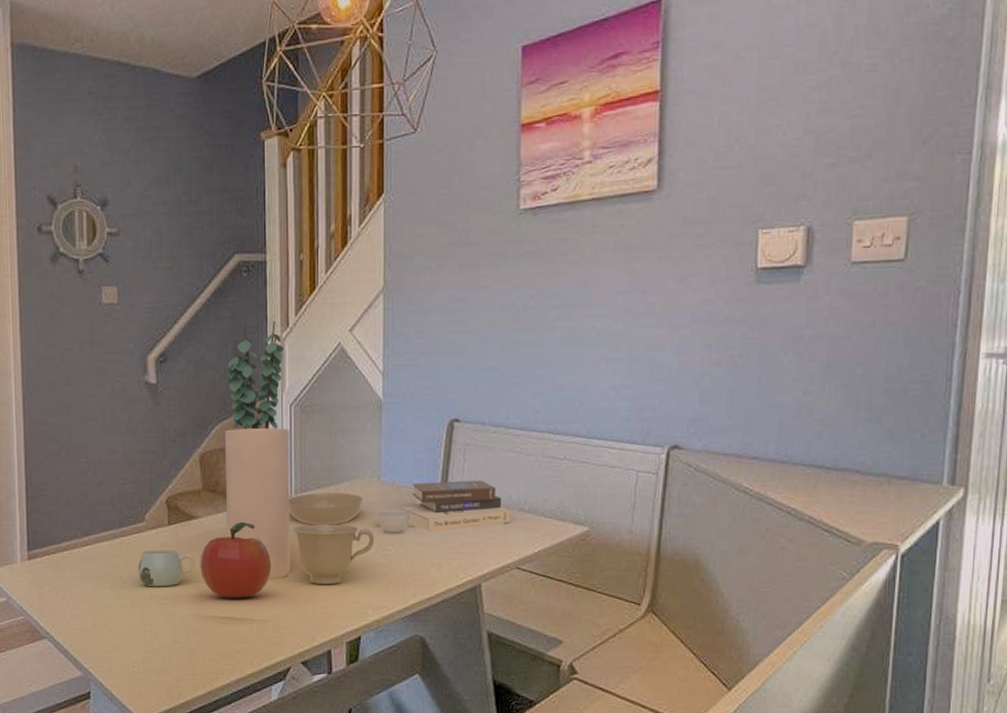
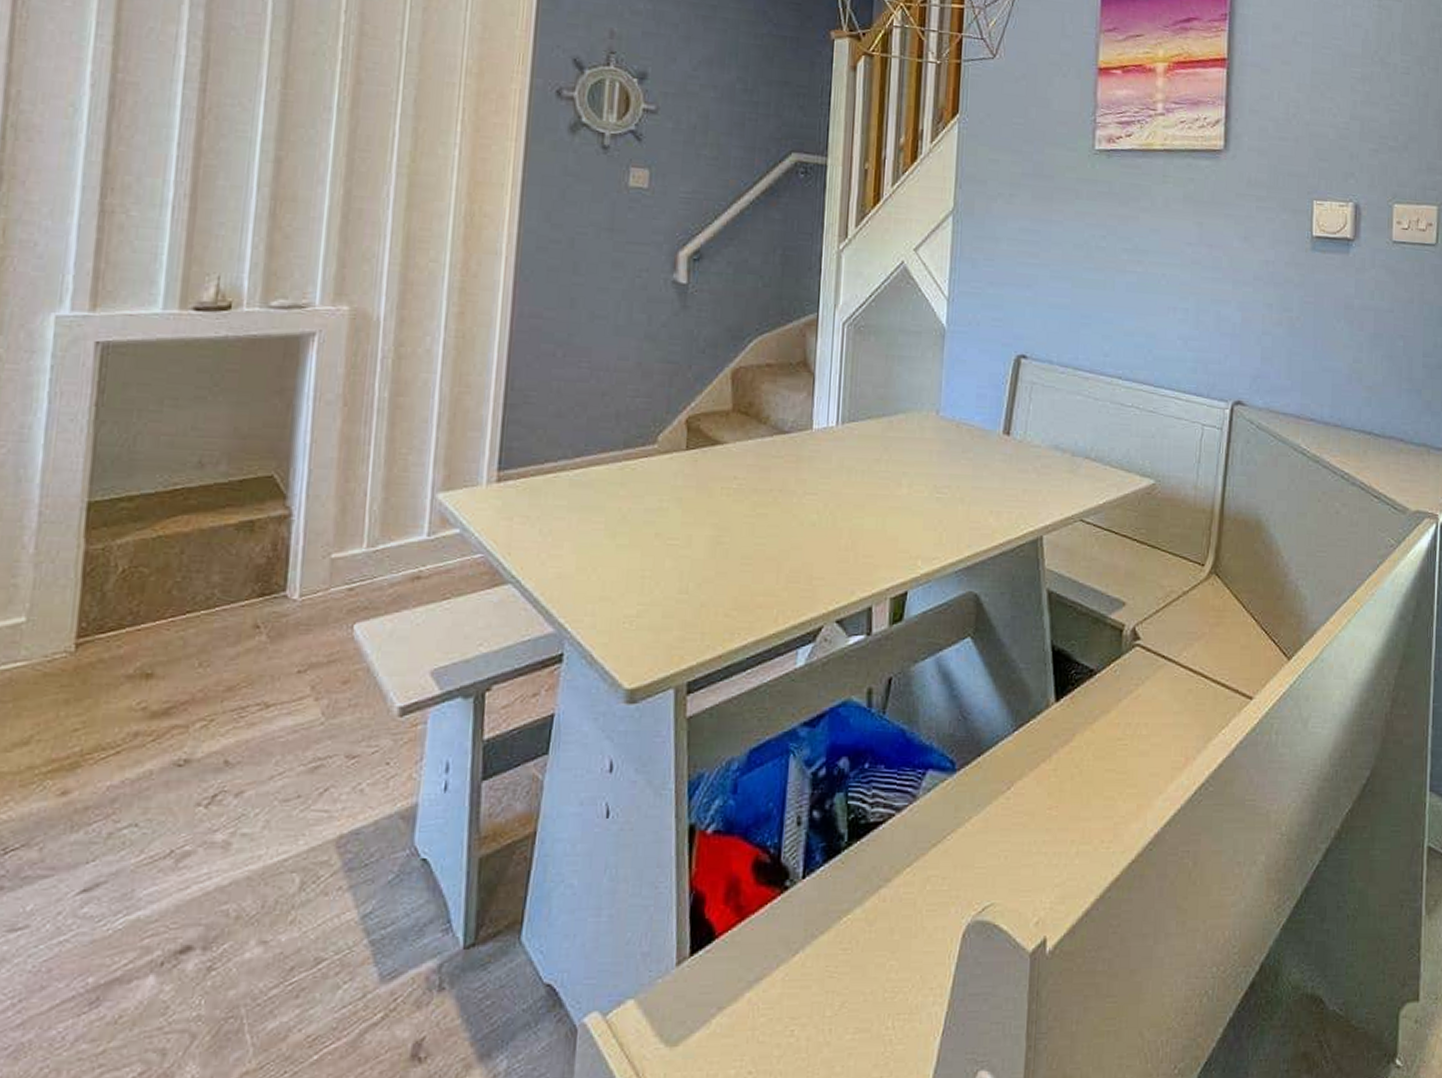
mug: present [138,550,195,587] -> none [642,478,716,524]
fruit: present [200,521,271,598] -> none [721,450,809,542]
vase: present [224,320,290,580] -> none [757,229,840,522]
bowl: present [289,493,363,525] -> none [833,424,919,462]
teacup: present [293,524,375,585] -> none [836,459,930,530]
teacup: present [372,509,416,536] -> none [927,447,976,478]
books: present [400,480,510,532] -> none [959,420,1076,476]

